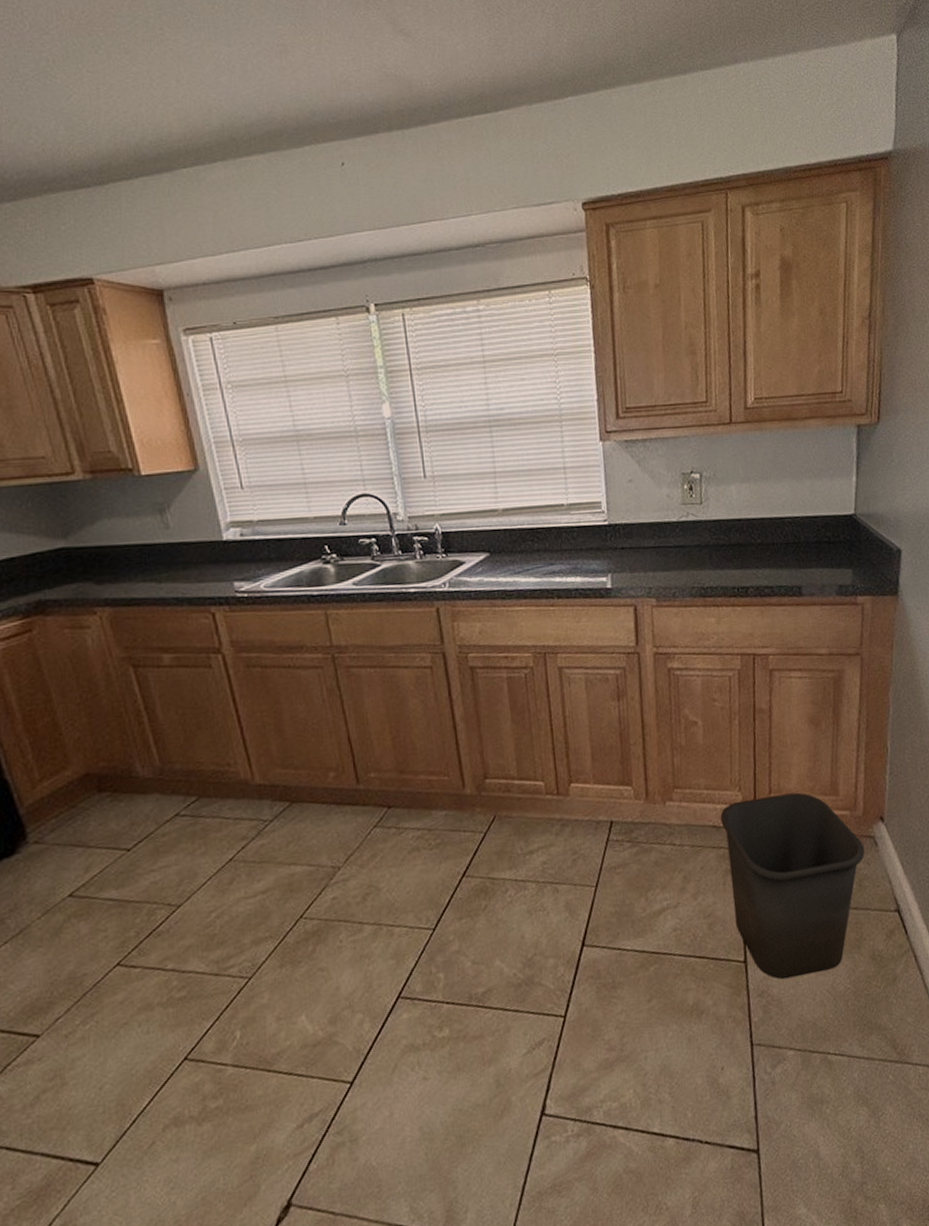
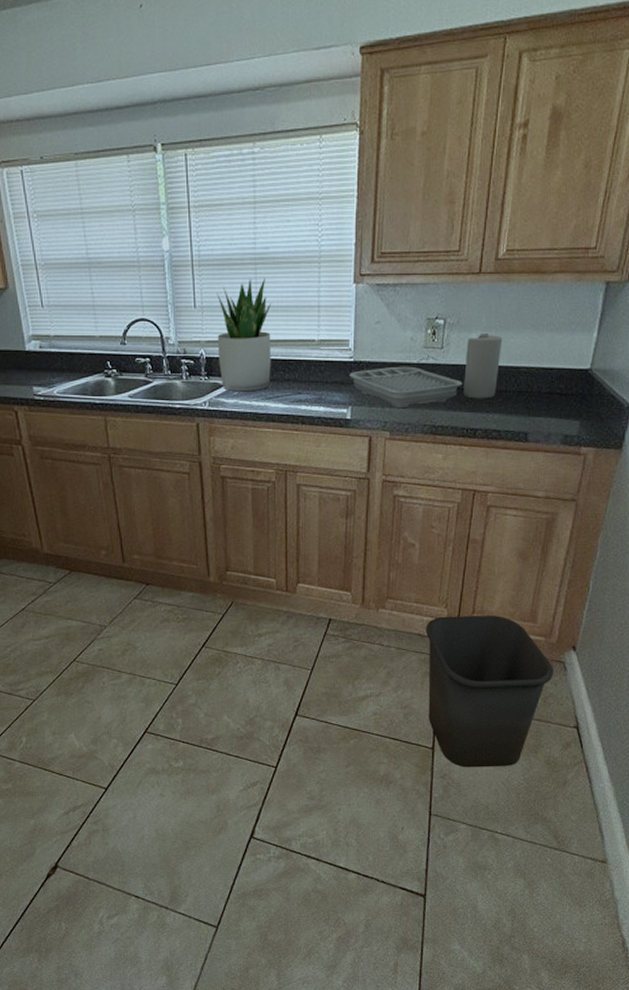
planter: none [449,441,518,569] -> present [217,278,272,392]
dish rack: none [605,525,727,572] -> present [349,366,463,409]
paper towel holder: none [726,484,763,555] -> present [464,332,503,399]

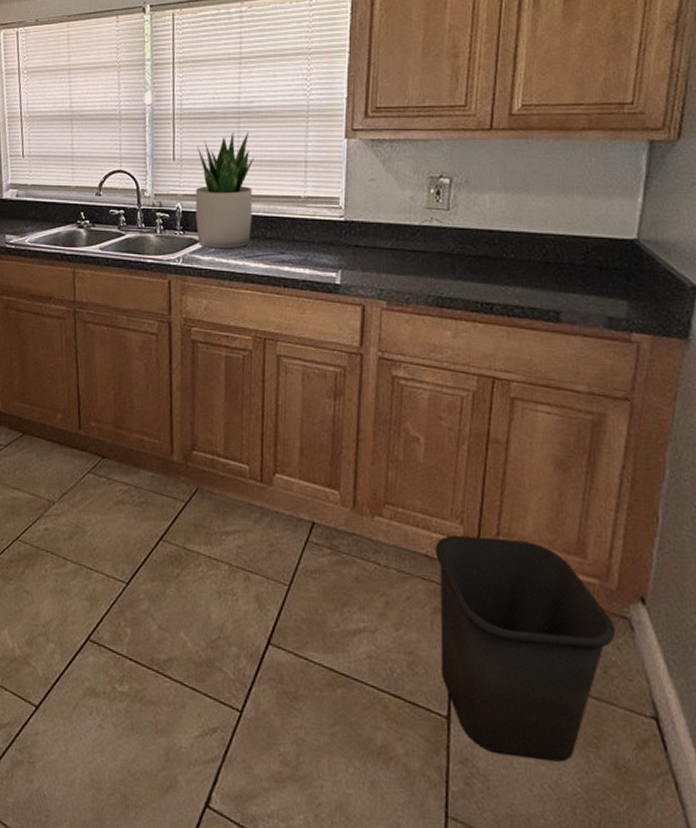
dish rack: present [349,366,463,409] -> none [339,228,474,276]
paper towel holder: present [464,332,503,399] -> none [476,193,522,269]

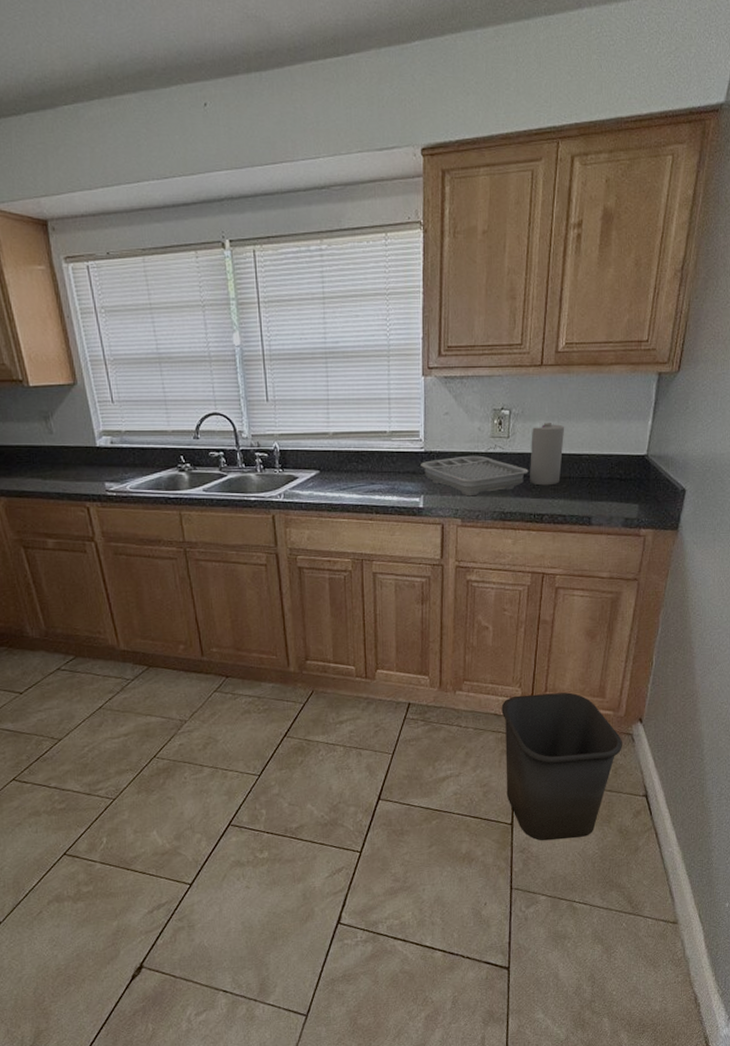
planter: present [195,131,255,249] -> none [289,371,344,484]
dish rack: none [339,228,474,276] -> present [421,455,529,497]
paper towel holder: none [476,193,522,269] -> present [530,422,565,486]

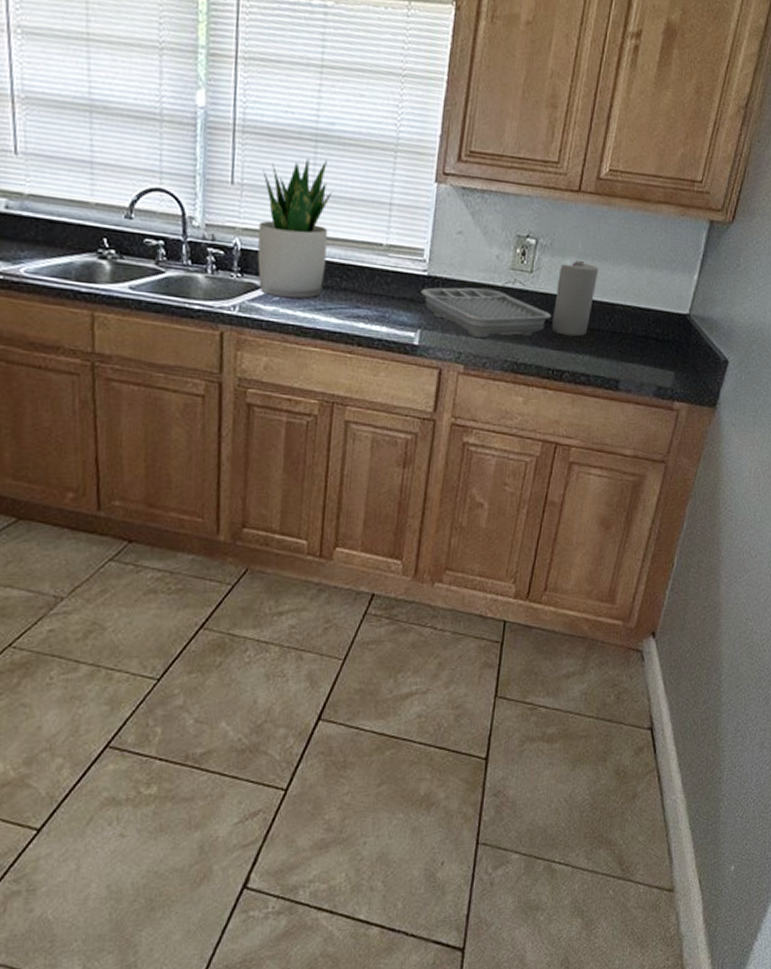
planter: none [289,371,344,484] -> present [257,158,333,299]
waste bin: present [501,692,622,841] -> none [483,593,630,782]

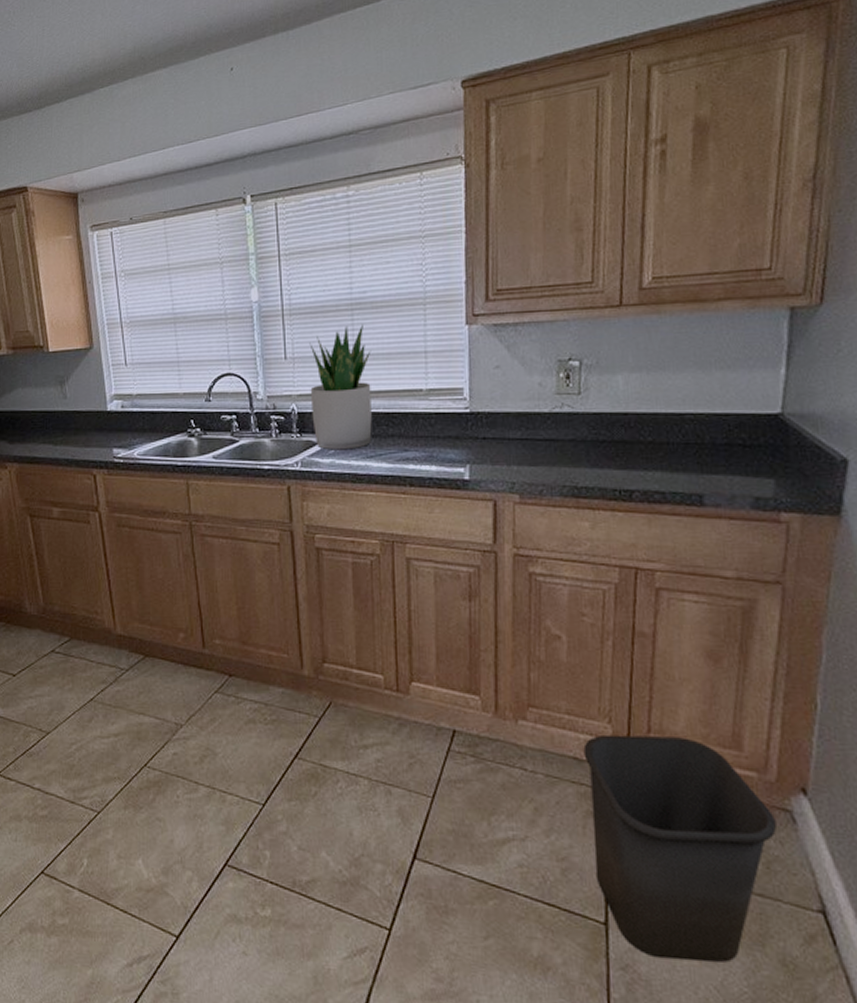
dish rack: present [421,287,552,339] -> none [465,416,609,467]
waste bin: none [483,593,630,782] -> present [583,734,776,962]
paper towel holder: present [552,260,599,337] -> none [610,373,658,454]

